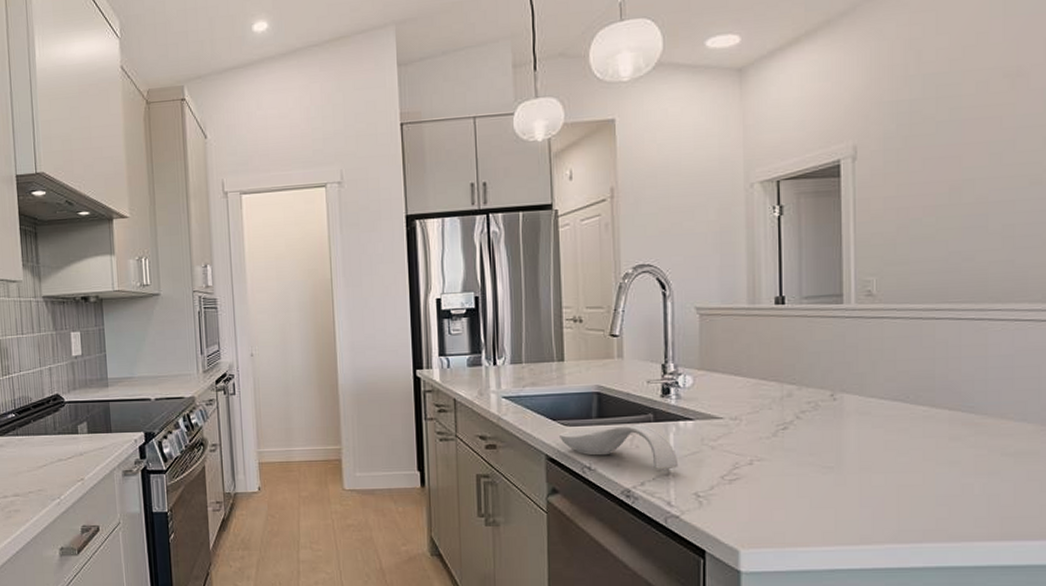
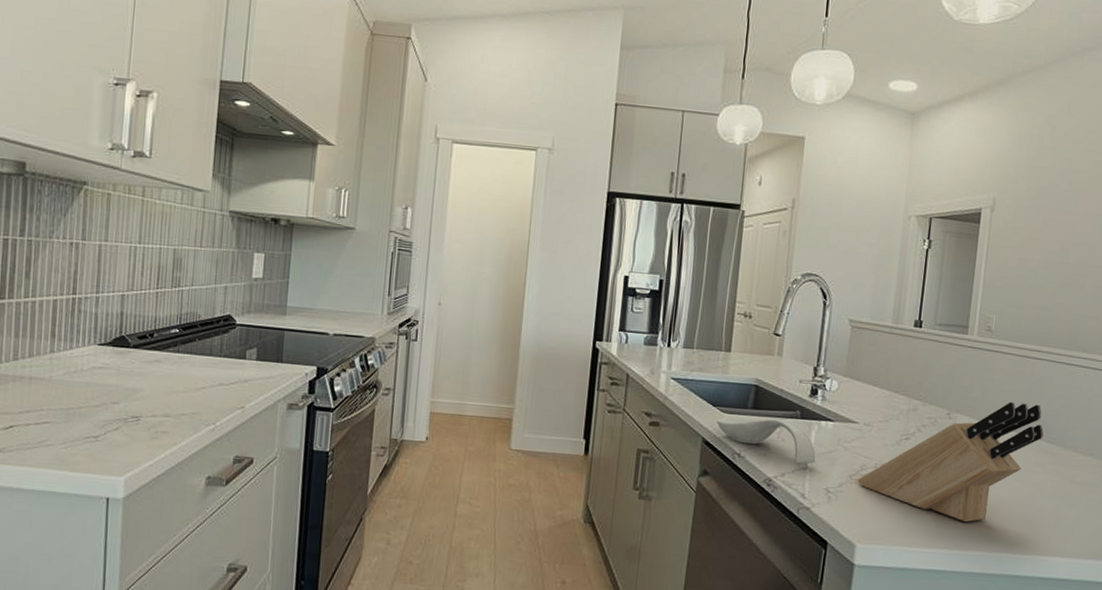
knife block: none [731,370,957,514] -> present [858,402,1044,523]

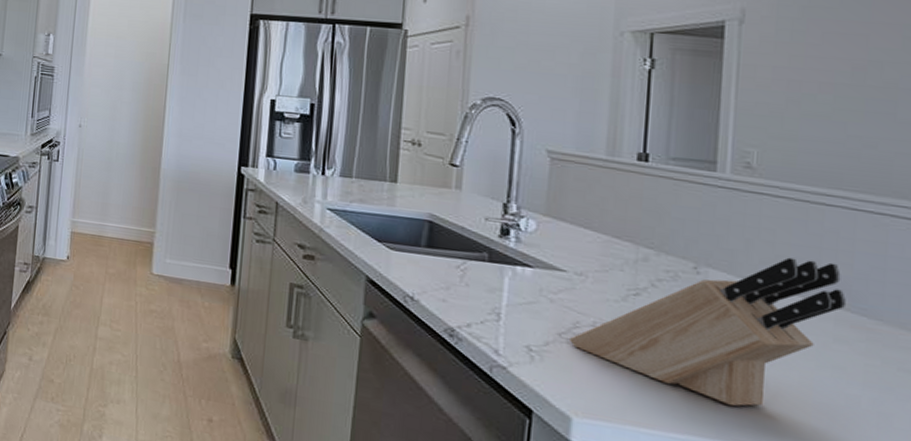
spoon rest: present [716,417,816,464] -> none [382,255,512,315]

